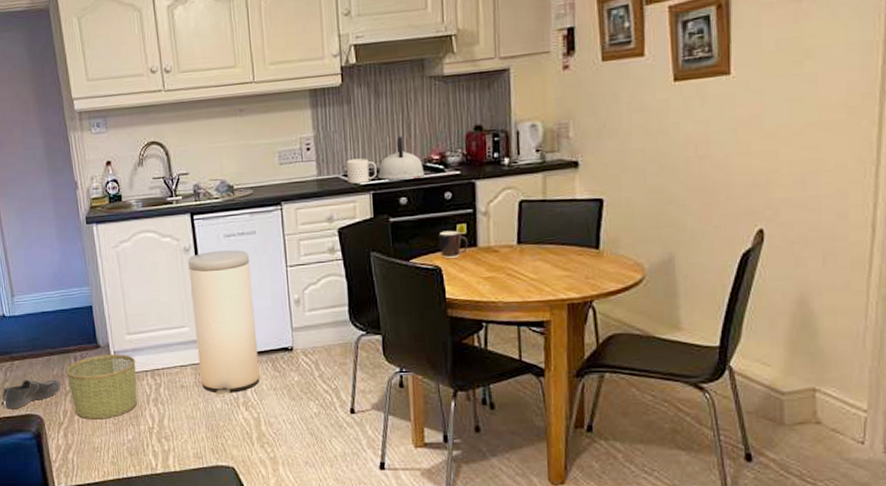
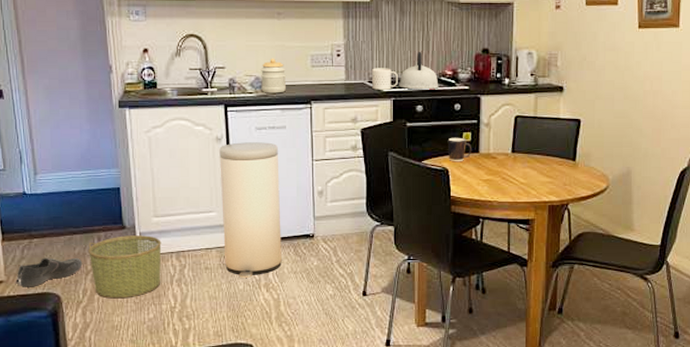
jar: none [226,158,254,197] -> present [261,58,287,93]

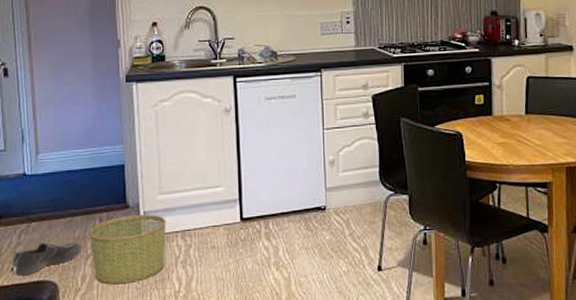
pedal bin: present [219,142,282,278] -> none [228,112,292,256]
jar: present [261,58,287,93] -> none [270,27,297,63]
mug: present [372,68,398,90] -> none [382,33,408,55]
kettle: present [398,51,439,90] -> none [408,15,449,54]
mug: present [447,137,471,162] -> none [460,100,485,126]

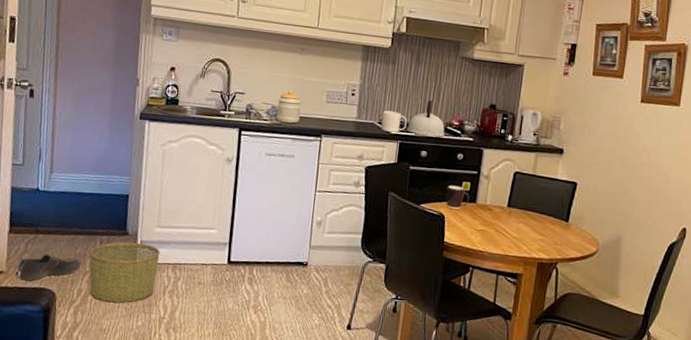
jar: none [270,27,297,63] -> present [276,89,302,124]
mug: none [382,33,408,55] -> present [381,110,407,133]
kettle: none [408,15,449,54] -> present [406,99,445,137]
mug: none [460,100,485,126] -> present [446,185,469,210]

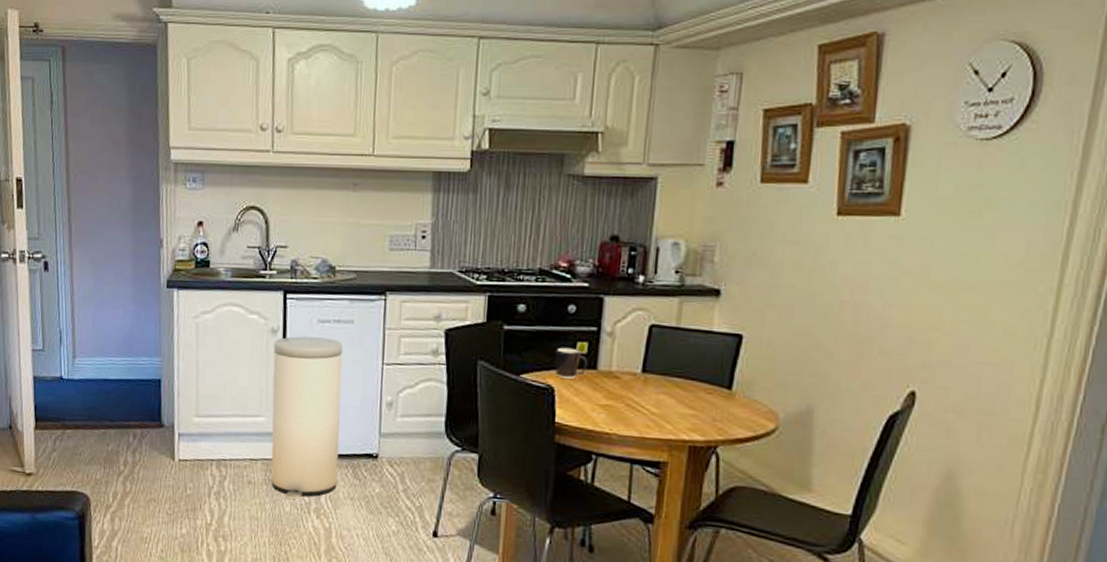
shoe: present [14,253,82,281] -> none [44,451,115,484]
basket: present [89,241,160,304] -> none [122,435,202,508]
pedal bin: none [218,165,284,298] -> present [271,336,343,499]
jar: present [276,89,302,124] -> none [328,237,358,280]
mug: present [381,110,407,133] -> none [463,254,497,283]
kettle: present [406,99,445,137] -> none [496,235,549,285]

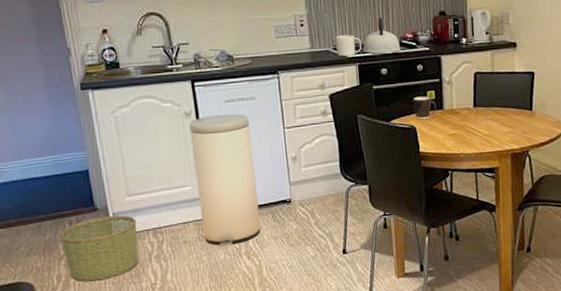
basket: none [122,435,202,508] -> present [59,215,139,282]
mug: none [463,254,497,283] -> present [336,35,362,56]
kettle: none [496,235,549,285] -> present [362,17,401,54]

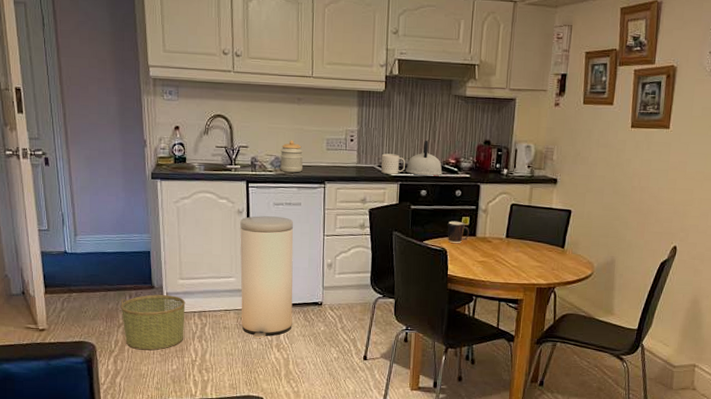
jar: none [225,31,253,66] -> present [280,140,303,173]

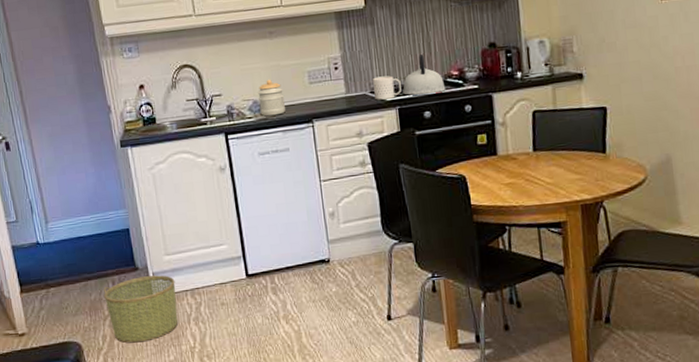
pedal bin: present [240,216,294,338] -> none [224,167,299,311]
mug: present [447,221,469,244] -> none [461,140,489,168]

